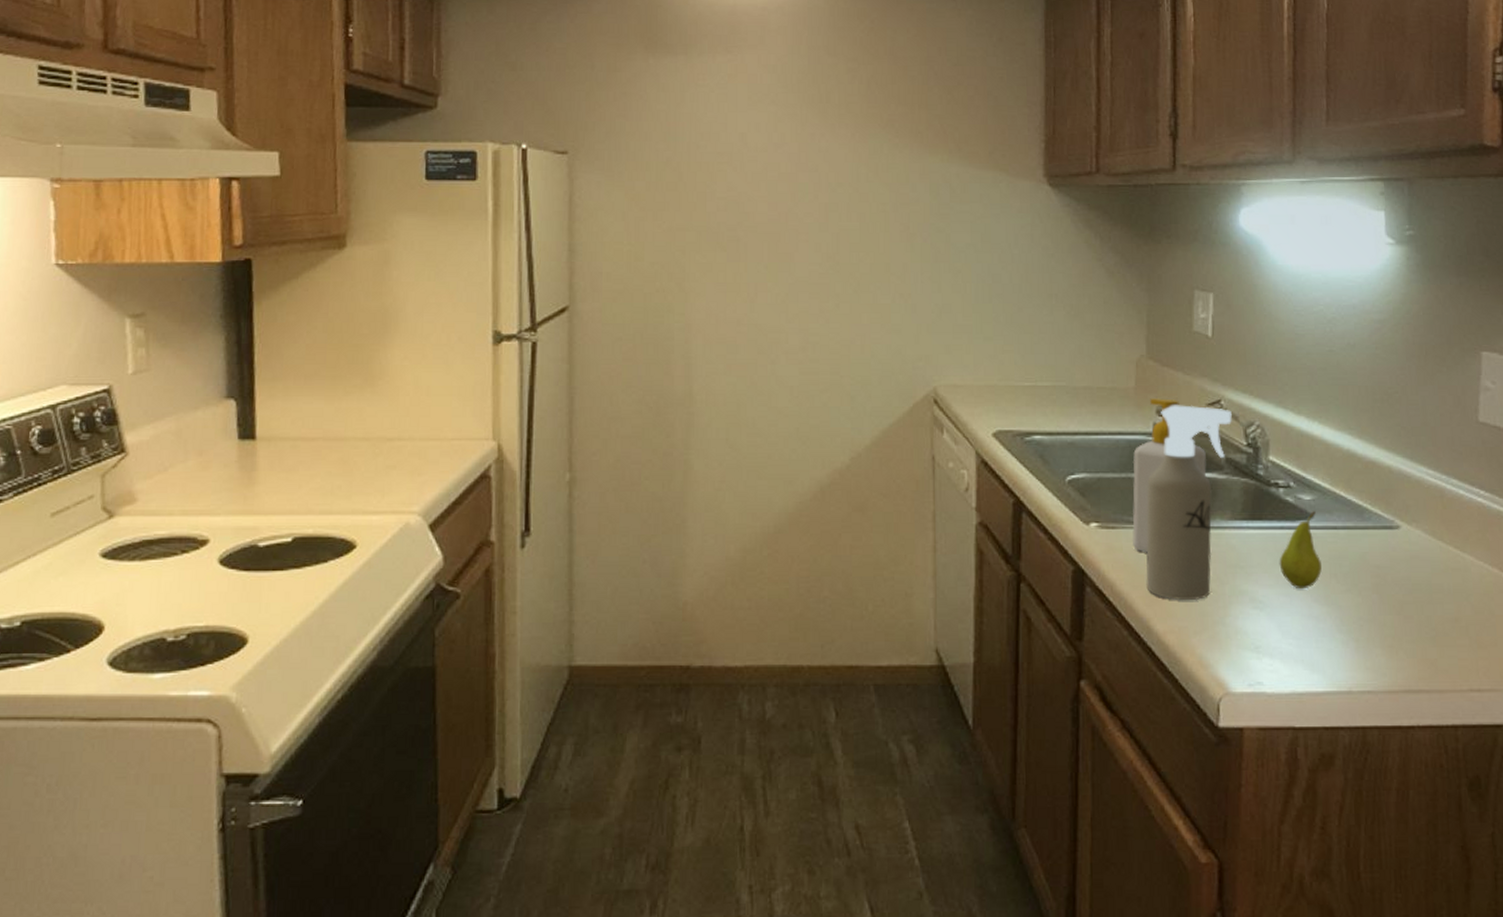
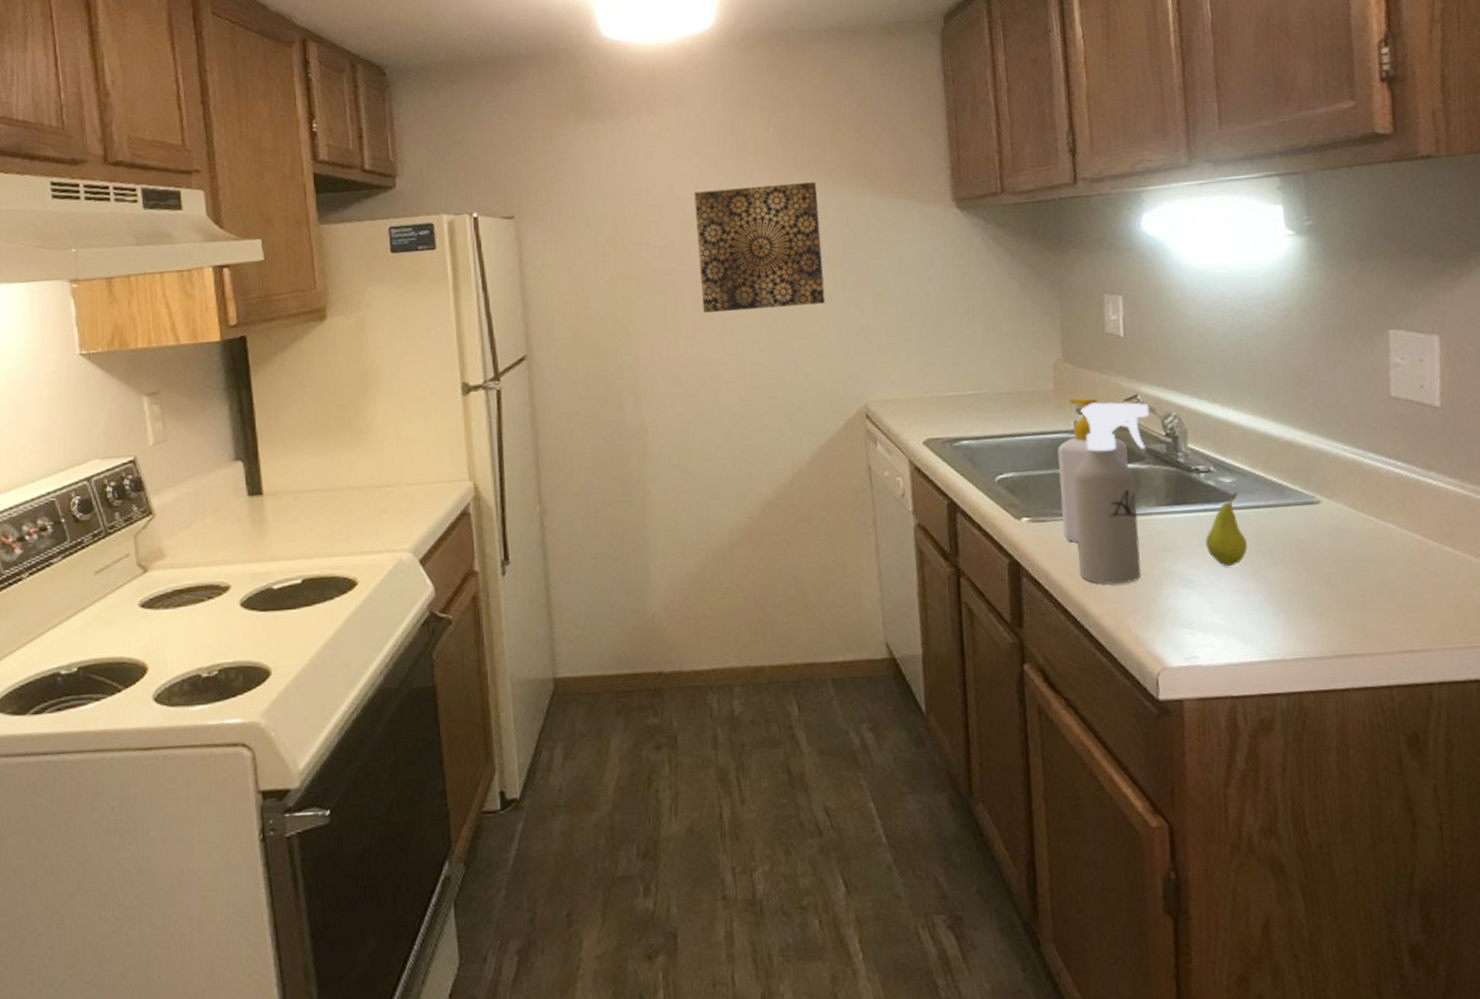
wall art: none [768,142,901,275] -> present [694,182,826,313]

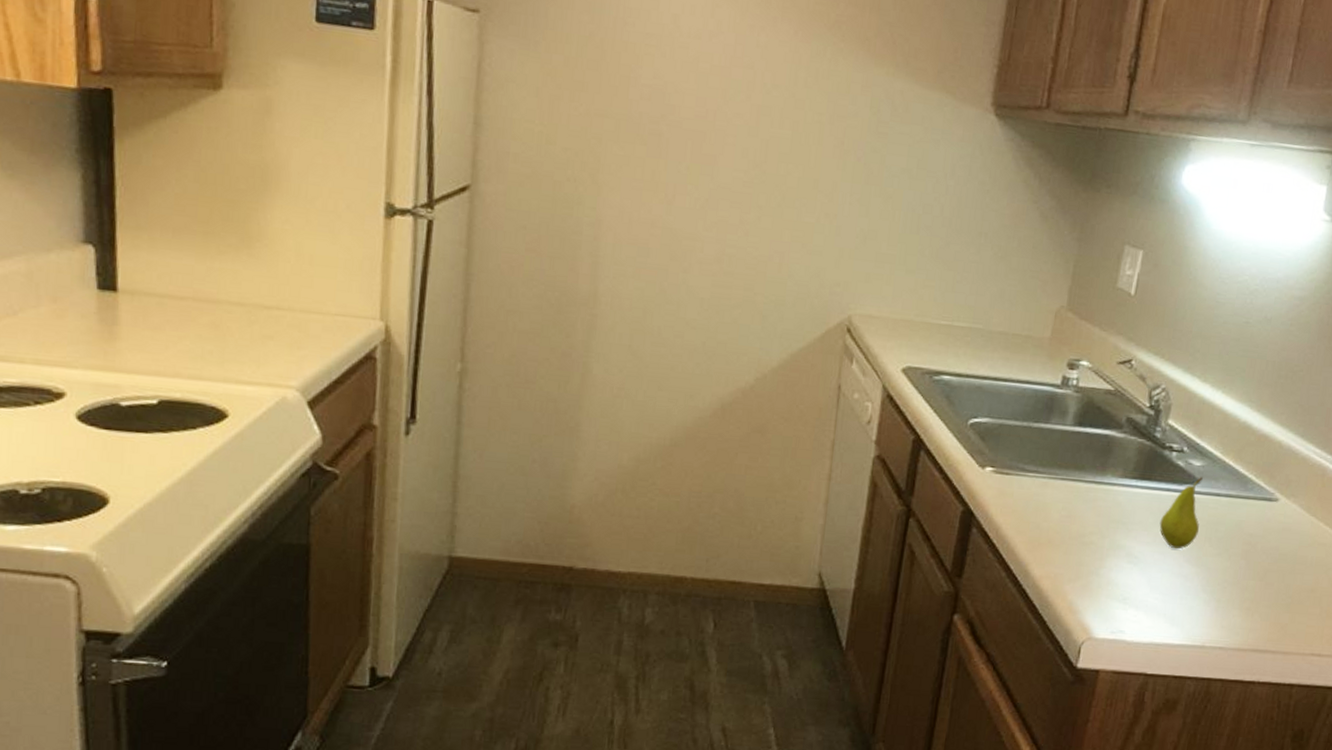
wall art: present [694,182,826,313] -> none [688,29,846,194]
soap bottle: present [1057,397,1129,542] -> none [1023,351,1109,500]
spray bottle: present [1073,402,1150,585] -> none [1030,359,1141,550]

